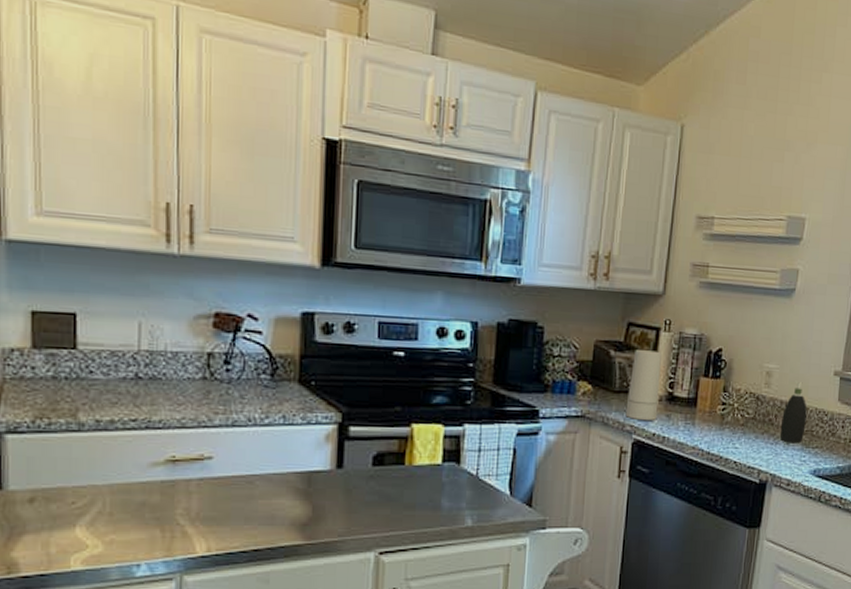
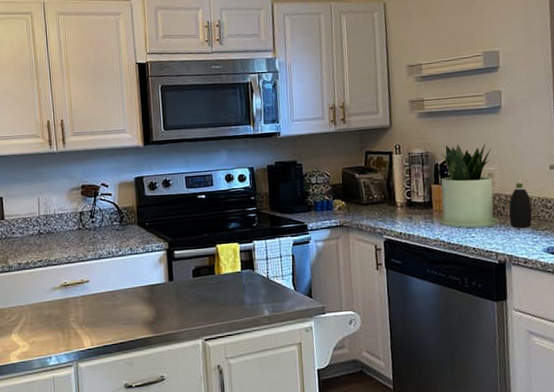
canister: present [625,350,662,421] -> none [374,169,401,224]
planter: none [699,329,776,438] -> present [437,143,500,229]

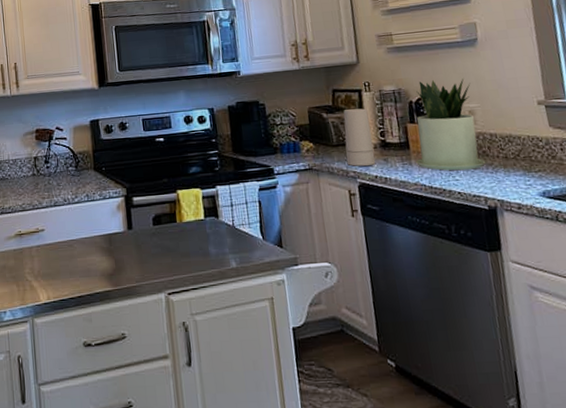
canister: none [374,169,401,224] -> present [343,108,376,167]
soap dispenser: present [509,177,533,229] -> none [495,114,523,171]

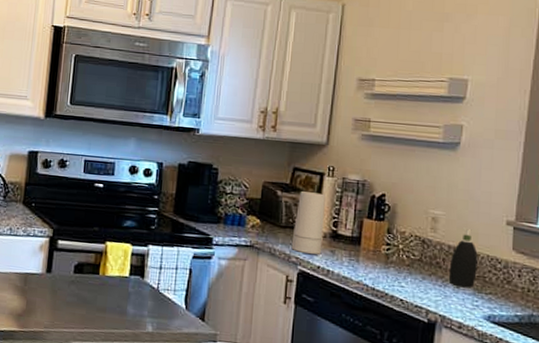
planter: present [416,78,486,171] -> none [364,176,441,279]
soap dispenser: none [495,114,523,171] -> present [448,227,478,289]

